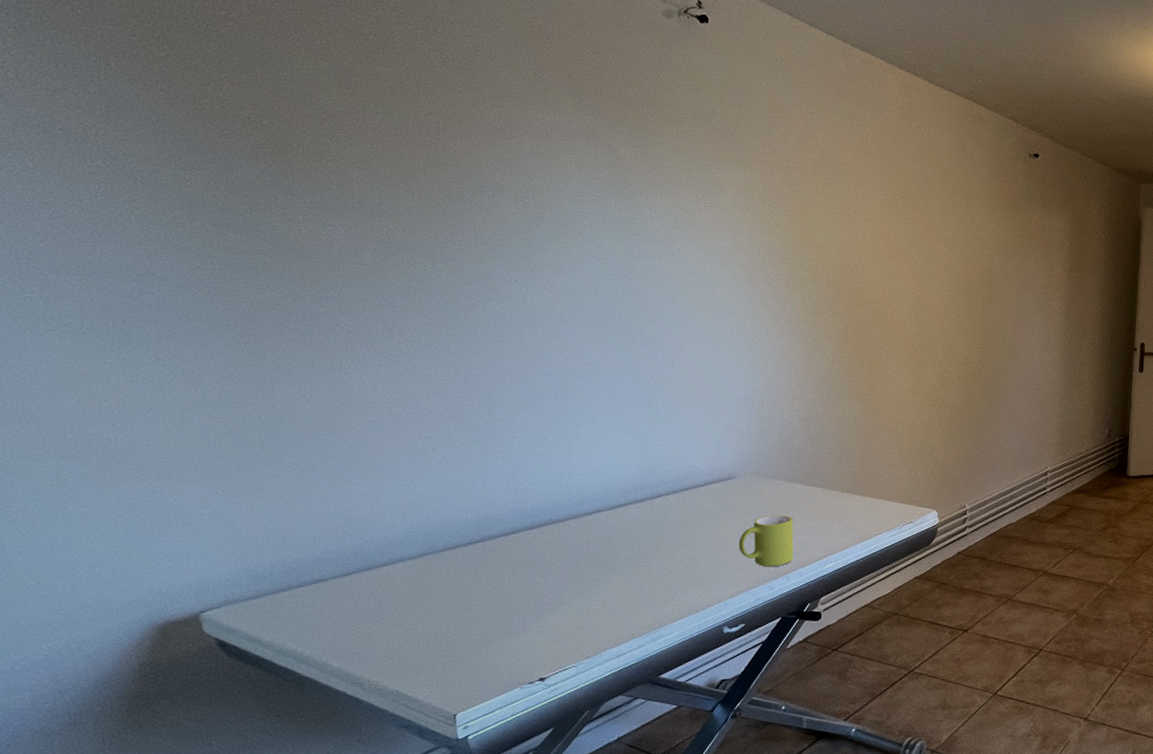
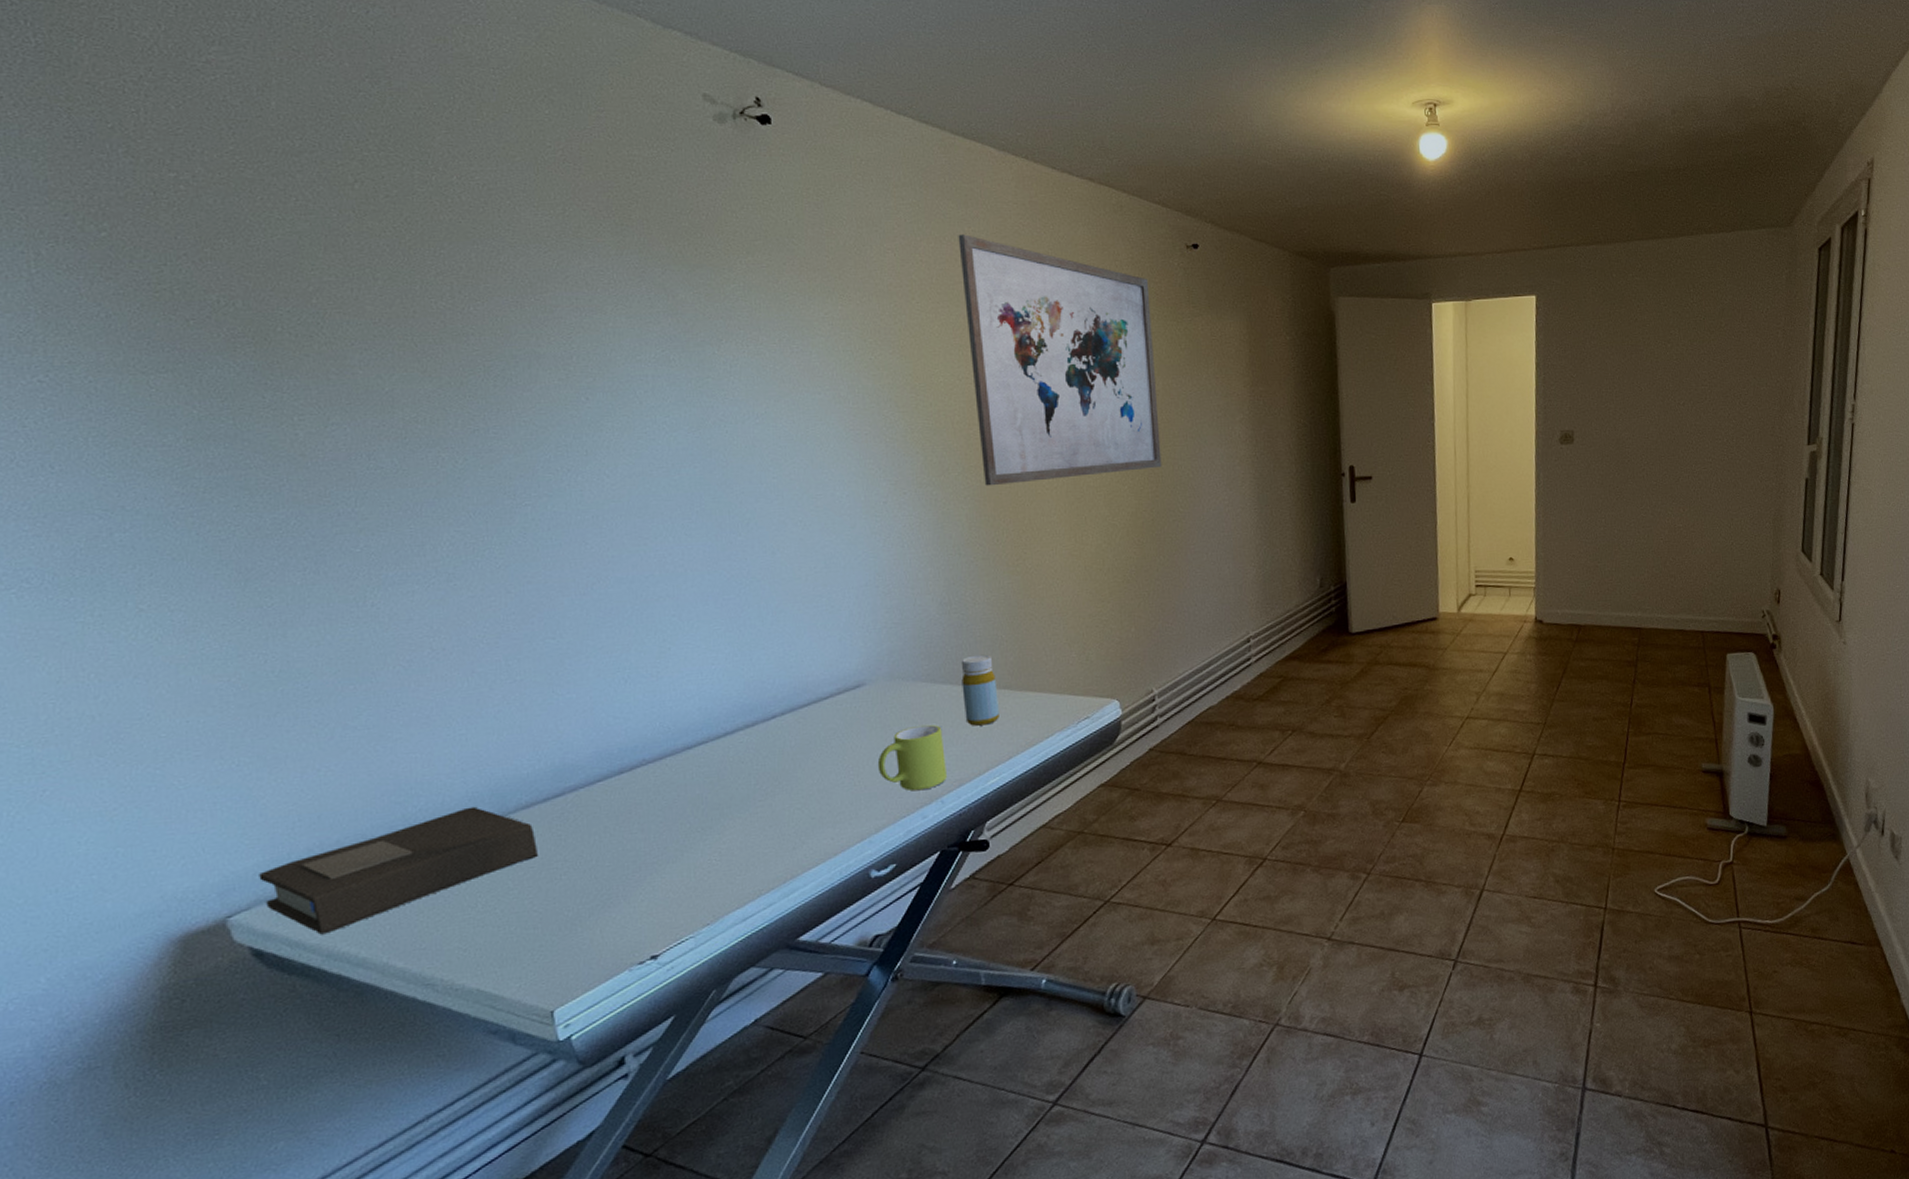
book: none [230,543,458,634] -> present [259,806,538,935]
bottle: none [812,463,841,520] -> present [960,654,999,726]
wall art: none [847,126,996,330] -> present [958,234,1162,486]

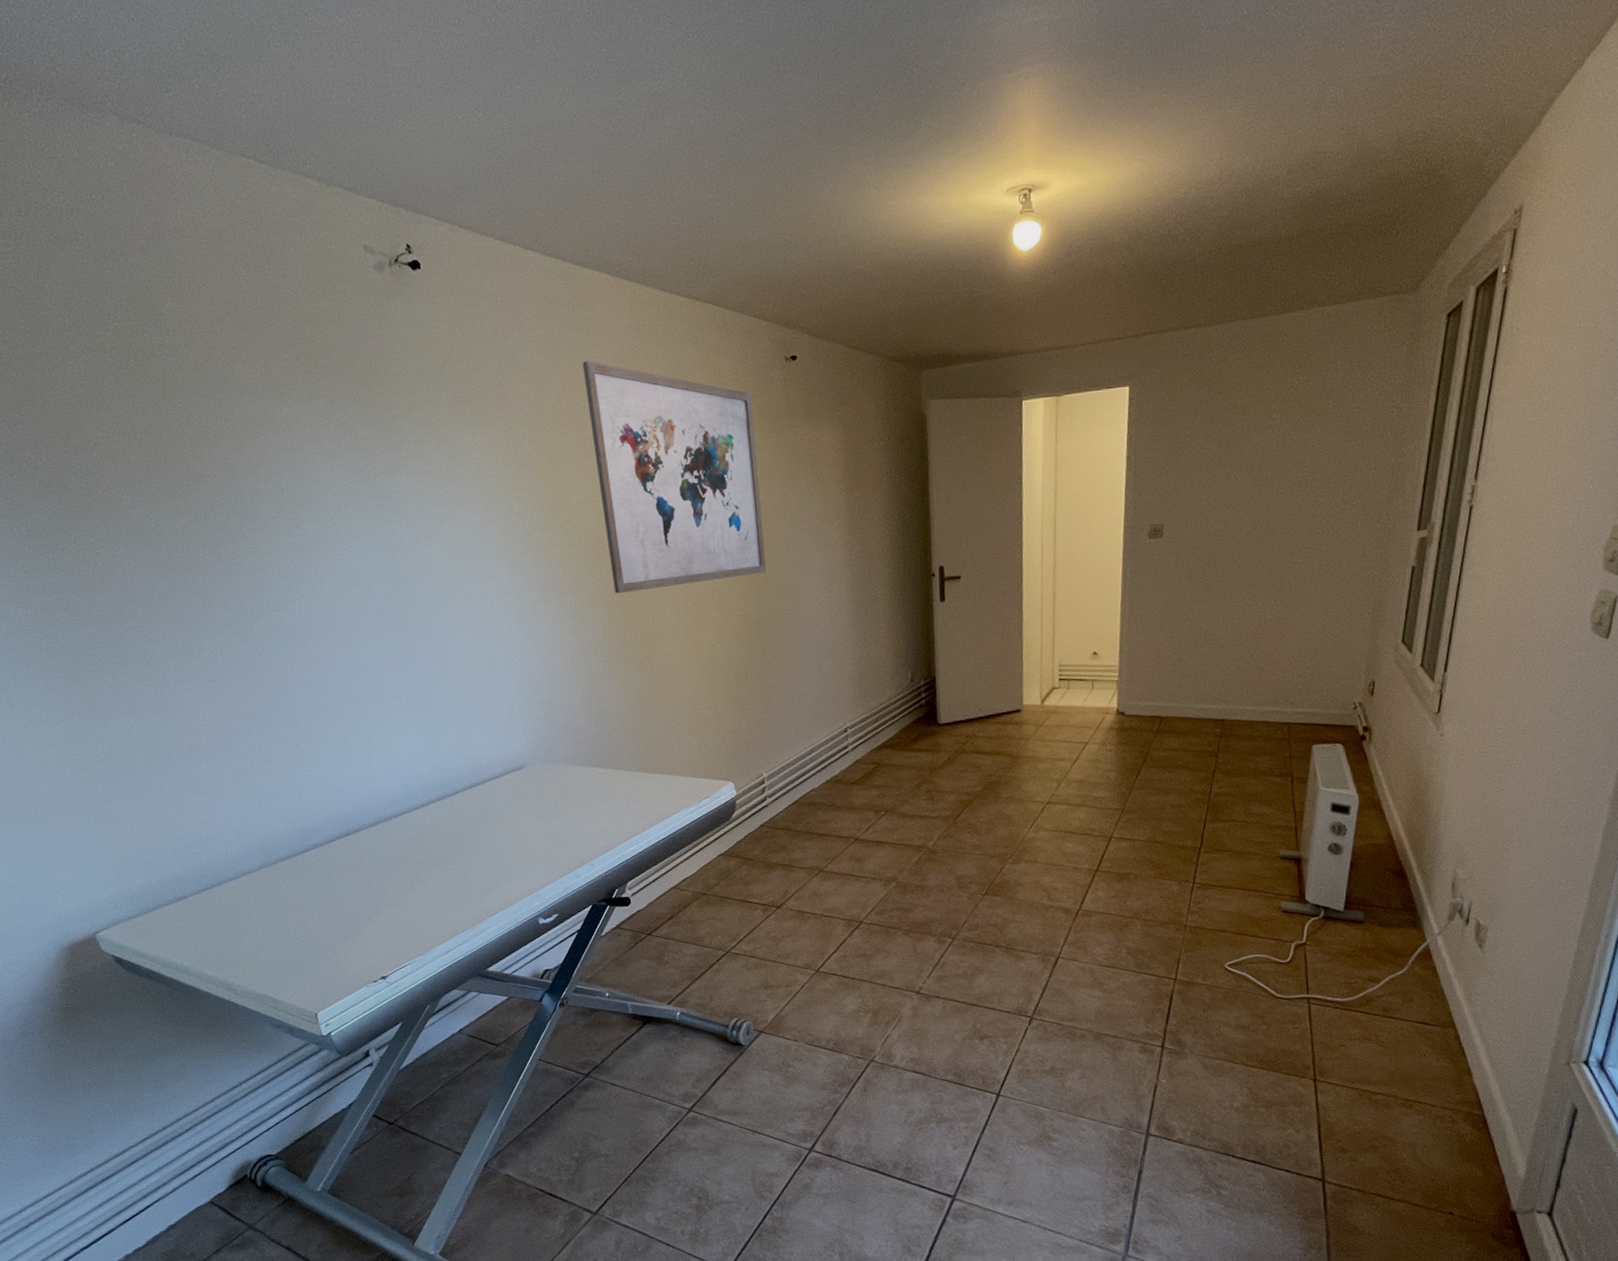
book: present [259,806,538,935] -> none [112,858,295,949]
mug: present [877,724,947,791] -> none [539,800,594,856]
bottle: present [960,654,999,726] -> none [601,742,635,803]

